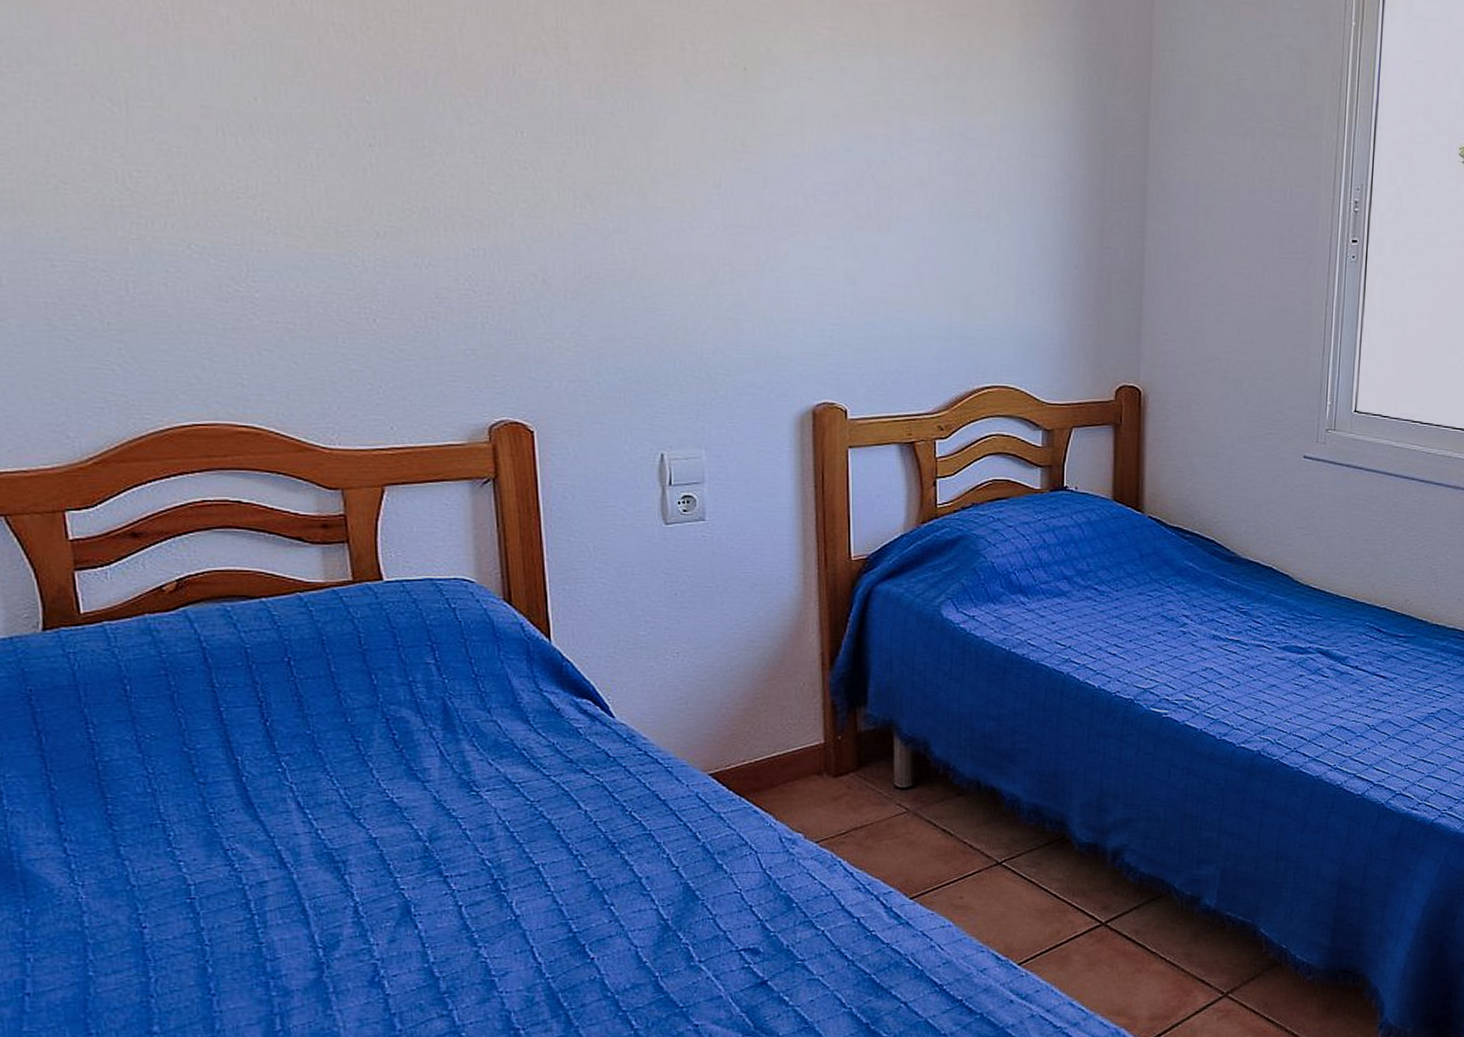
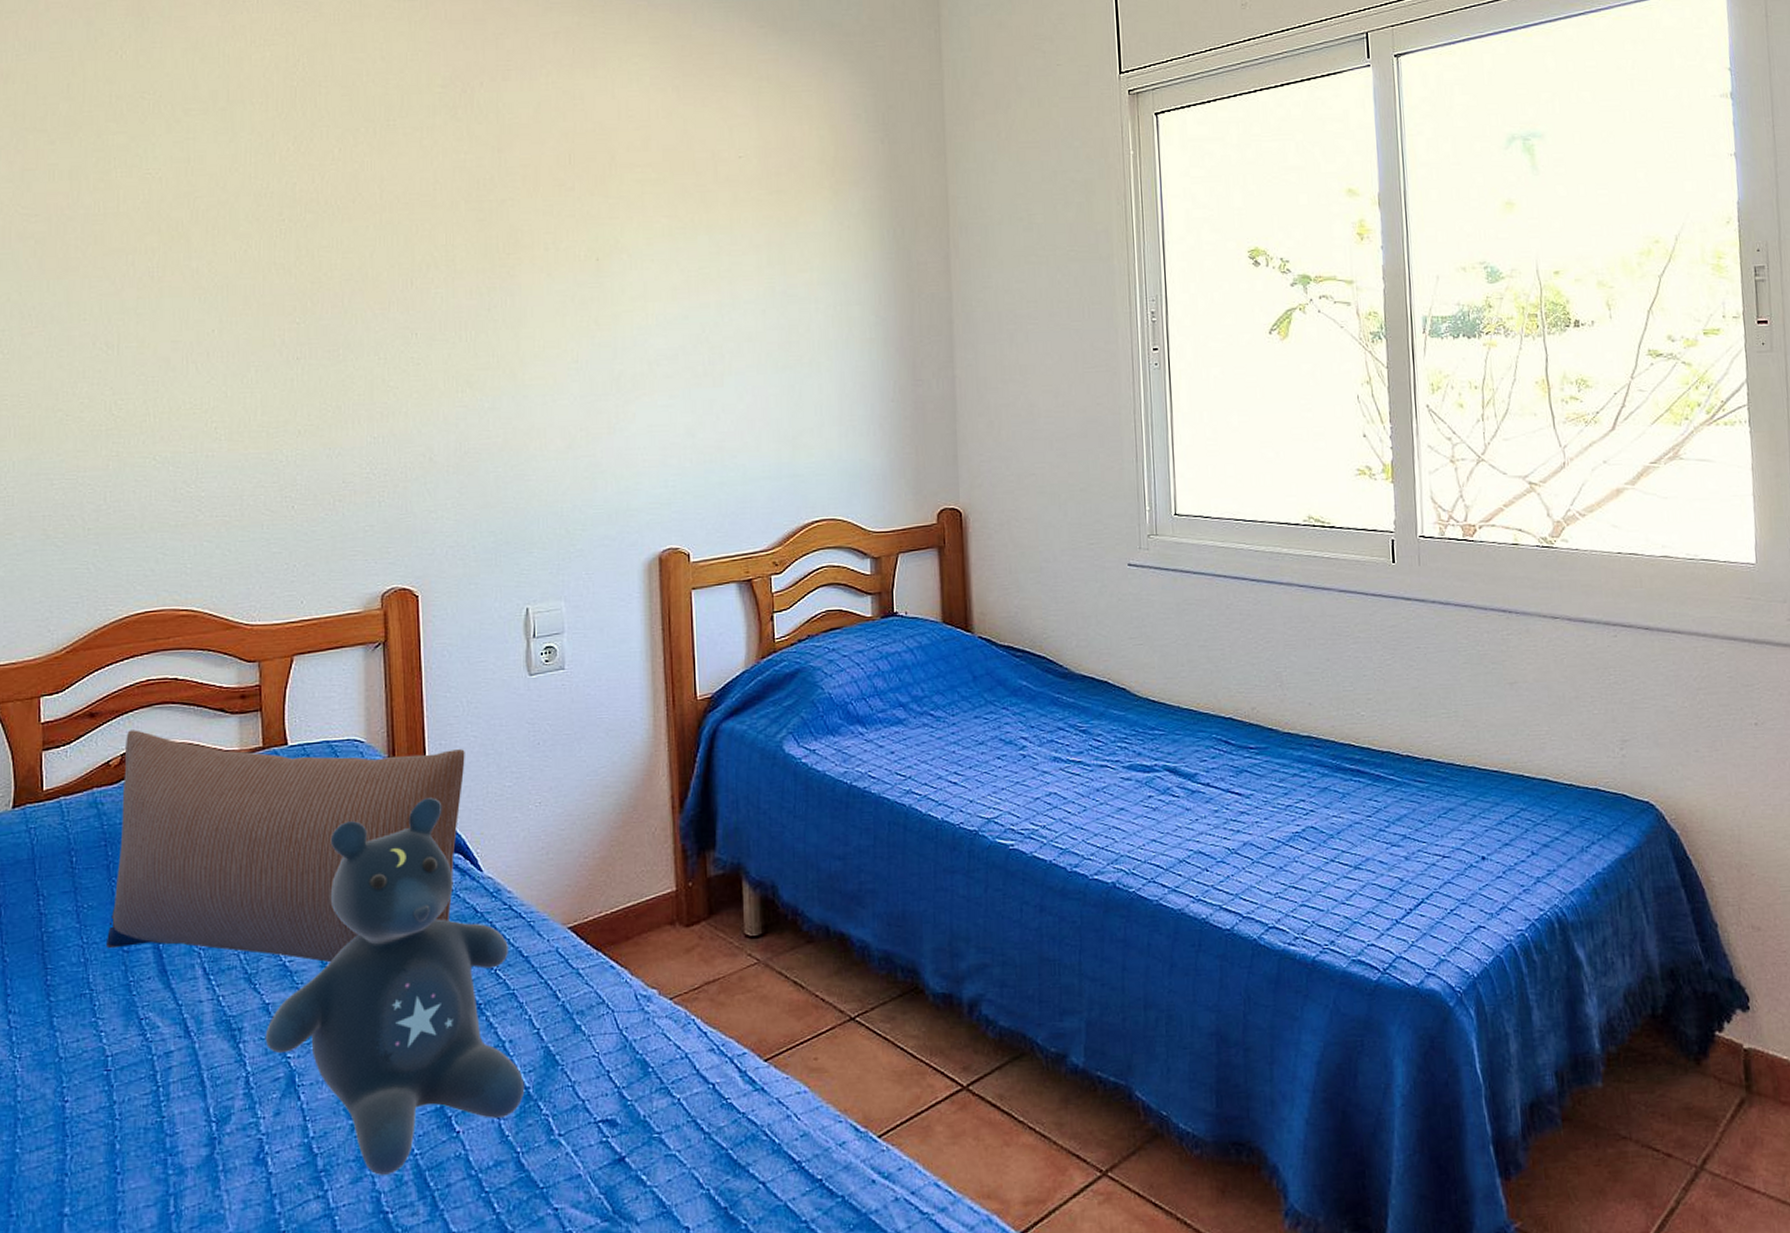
pillow: none [177,554,593,800] -> present [107,730,465,963]
stuffed bear: none [373,643,663,996] -> present [265,798,525,1175]

